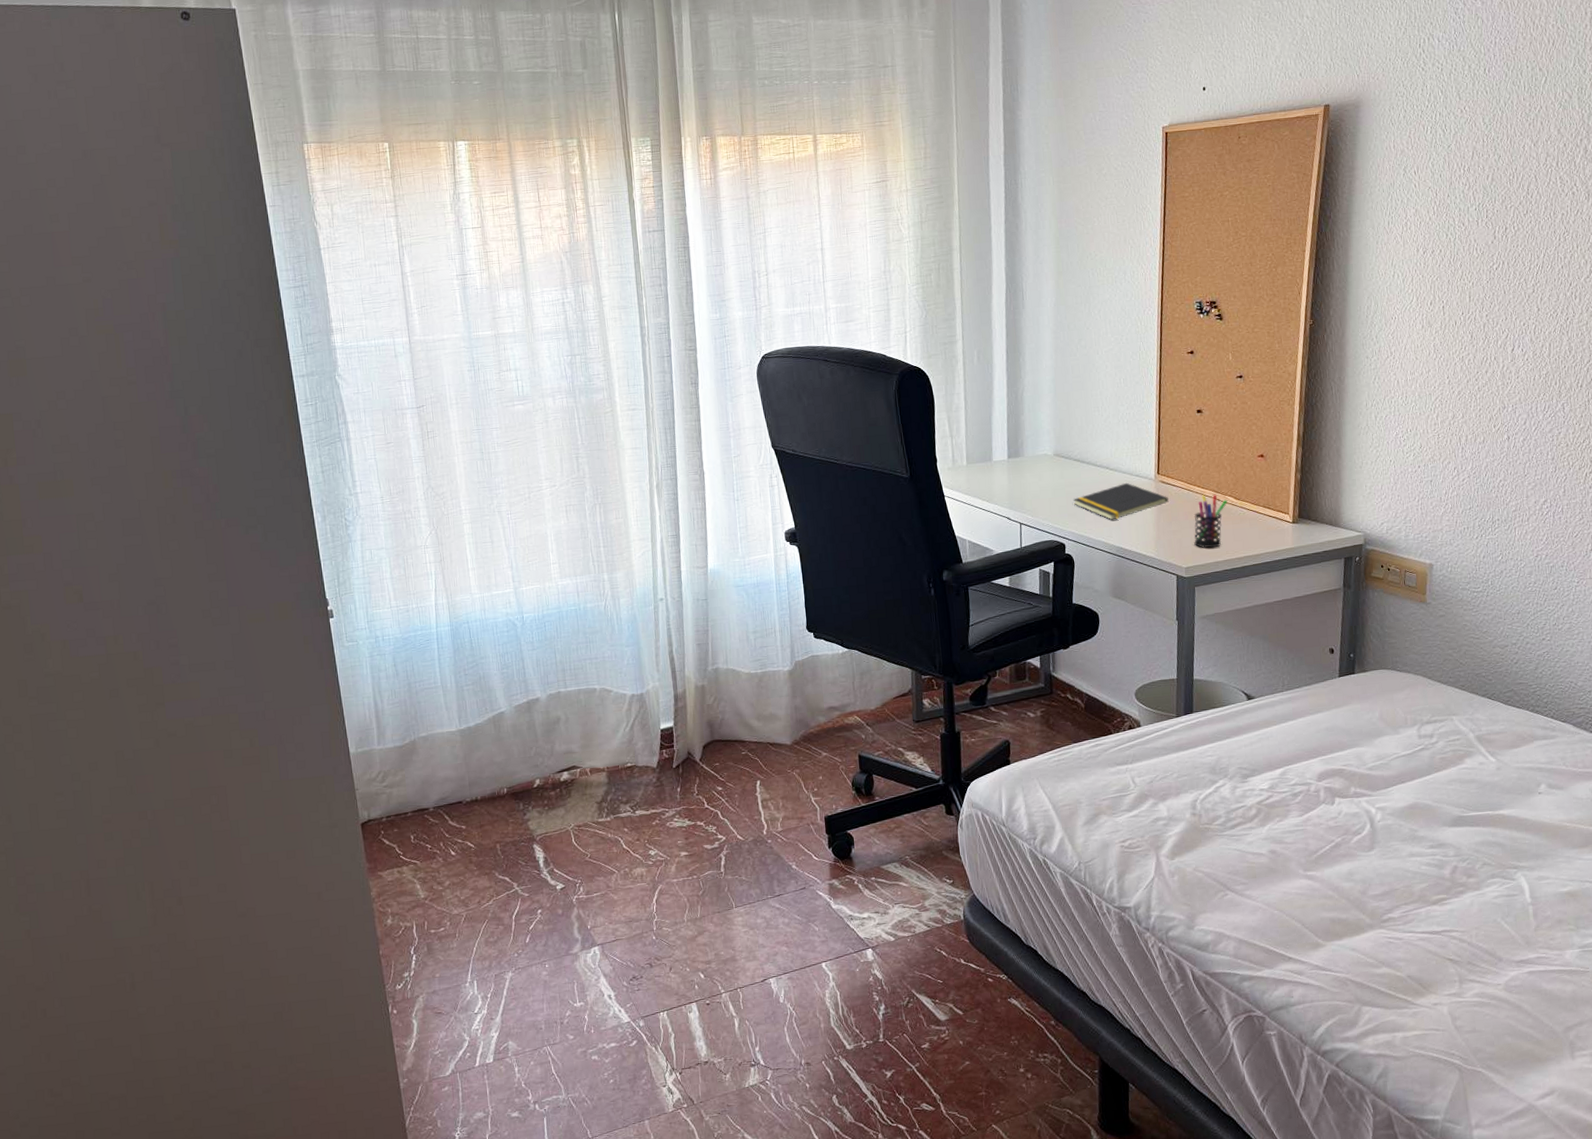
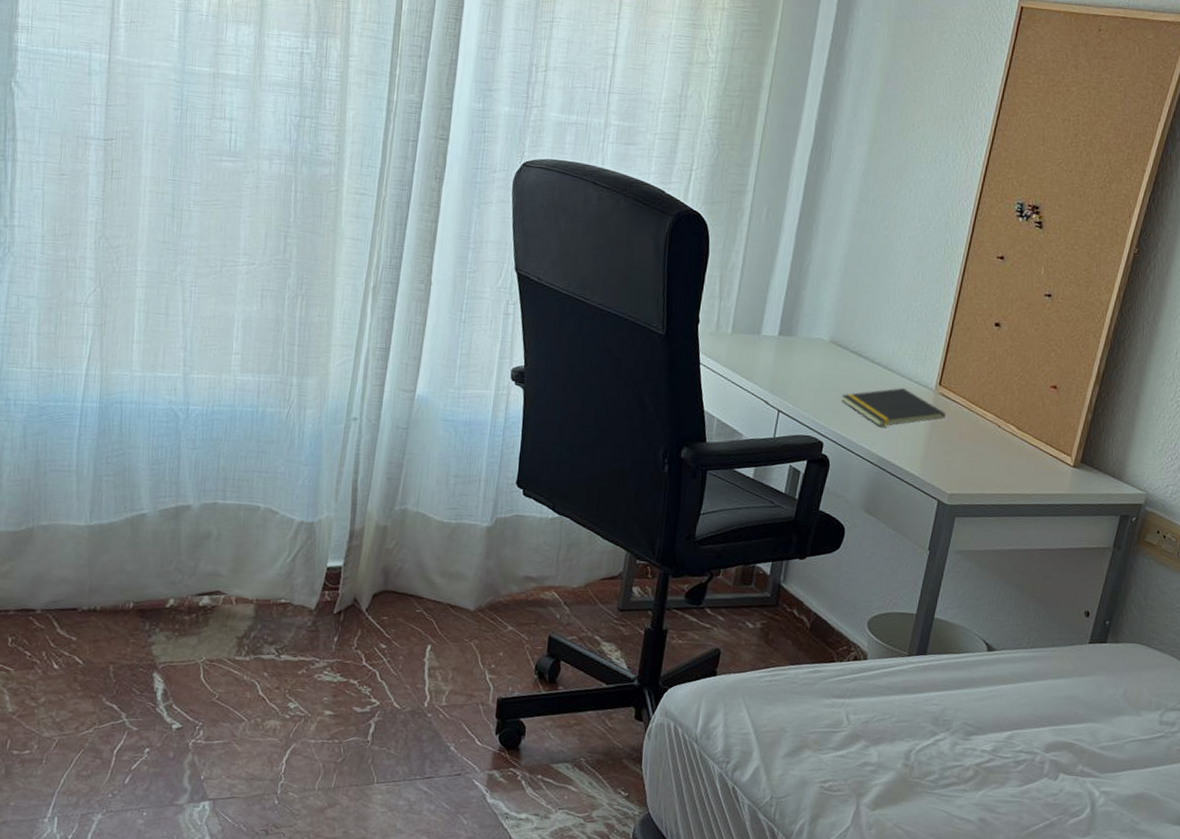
pen holder: present [1194,495,1228,548] -> none [963,417,1009,478]

